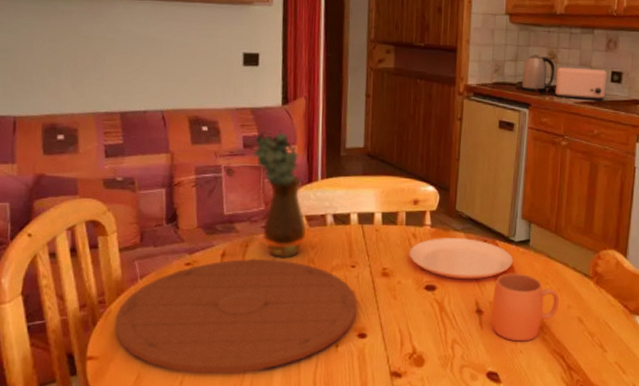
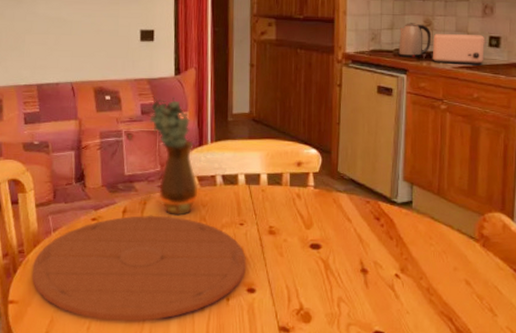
plate: present [409,238,514,280] -> none [294,198,397,240]
mug: present [491,273,560,342] -> none [376,233,446,302]

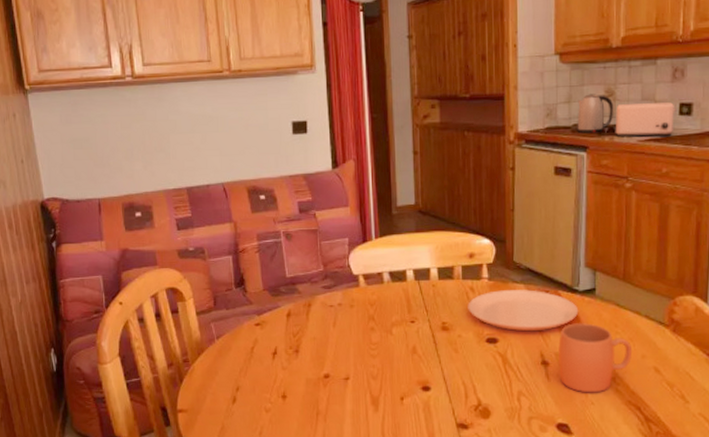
placemat: present [32,215,246,321] -> none [198,316,419,425]
vase: present [149,96,198,216] -> none [308,192,365,316]
plate: none [294,198,397,240] -> present [468,290,579,332]
mug: none [376,233,446,302] -> present [557,323,633,393]

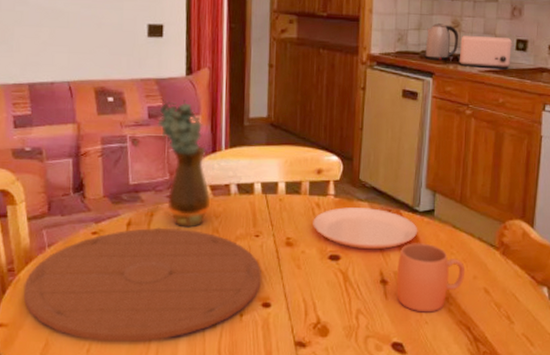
placemat: none [198,316,419,425] -> present [23,227,261,342]
vase: none [308,192,365,316] -> present [157,98,211,228]

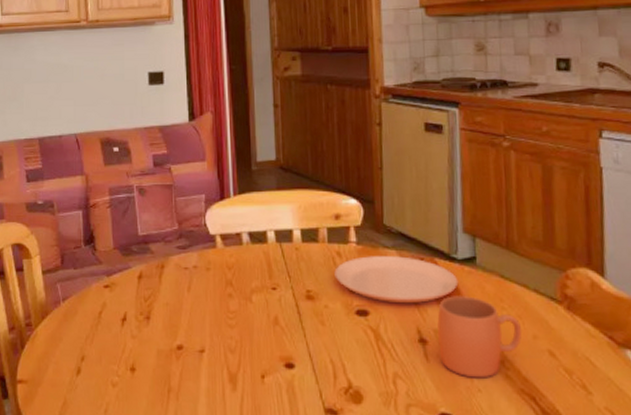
placemat: present [23,227,261,342] -> none [41,280,282,403]
vase: present [157,98,211,228] -> none [163,145,222,280]
kettle: present [425,23,459,61] -> none [446,47,486,89]
toaster: present [459,35,514,70] -> none [487,57,554,94]

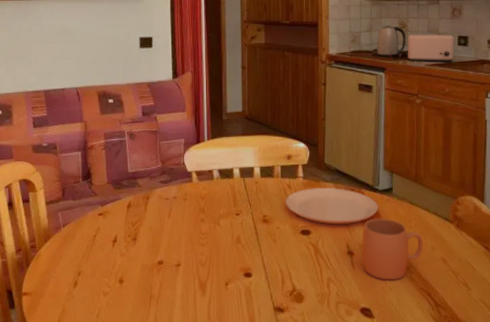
kettle: none [446,47,486,89] -> present [377,25,407,57]
toaster: none [487,57,554,94] -> present [407,34,456,63]

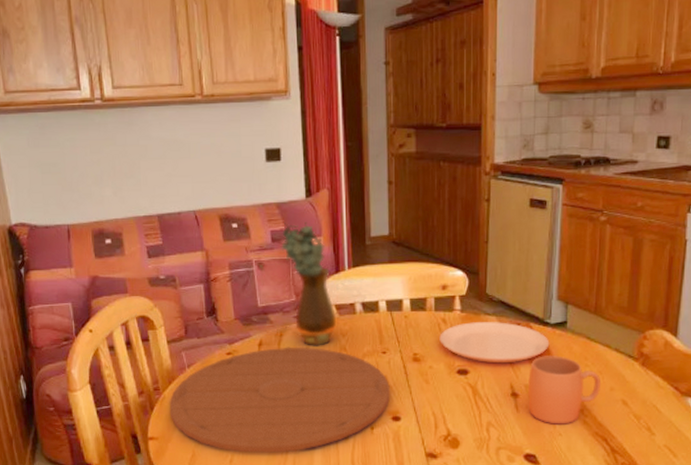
placemat: none [44,208,242,308] -> present [169,346,390,453]
vase: none [150,98,197,208] -> present [281,221,337,346]
kettle: present [377,25,407,57] -> none [554,125,592,166]
toaster: present [407,34,456,63] -> none [591,135,654,171]

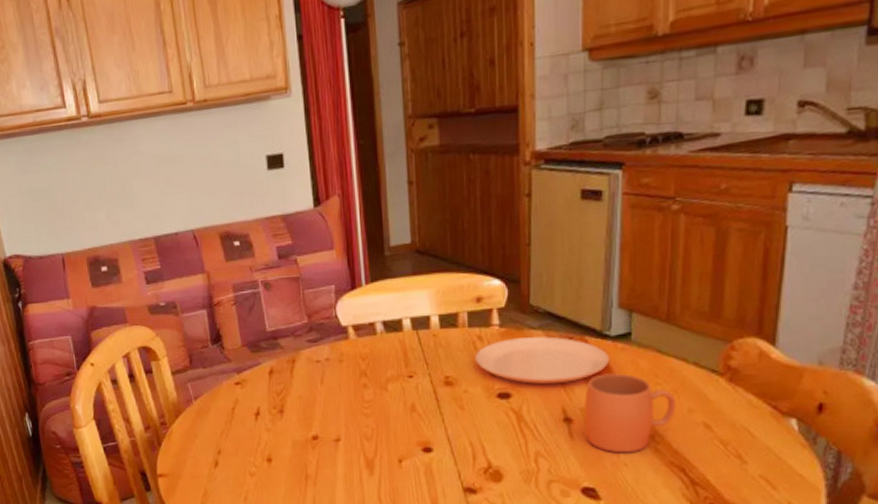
placemat: present [169,346,390,453] -> none [177,373,419,490]
vase: present [281,221,337,346] -> none [289,235,355,373]

